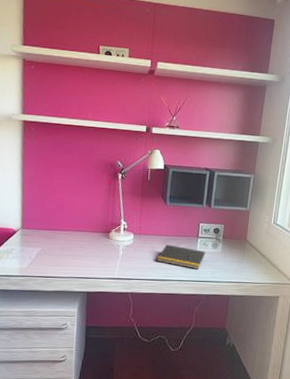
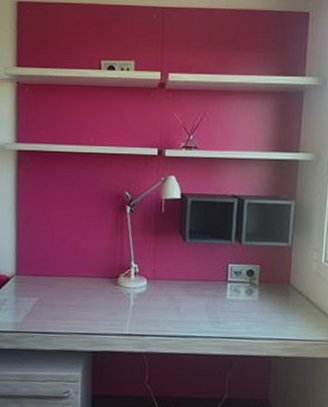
notepad: present [157,244,206,269] -> none [176,291,238,322]

